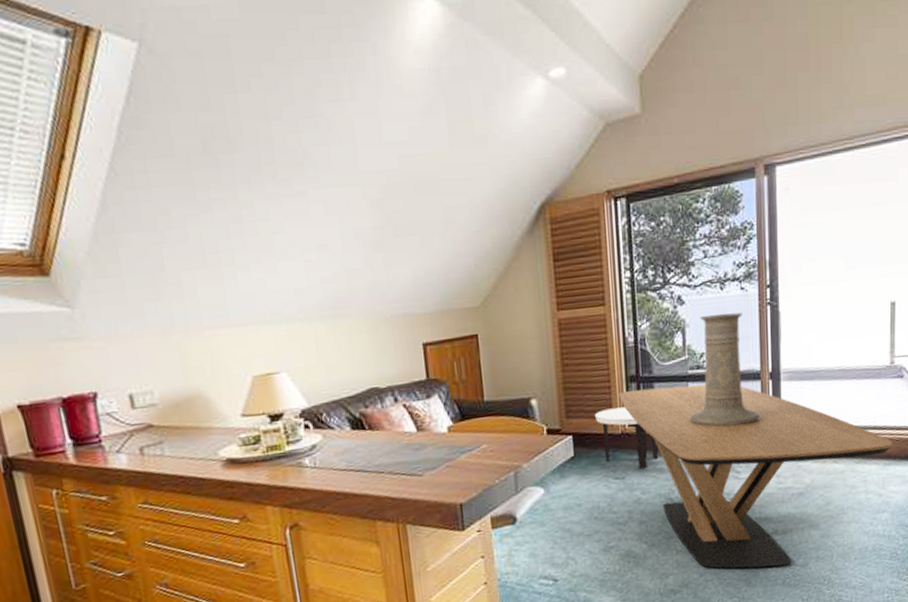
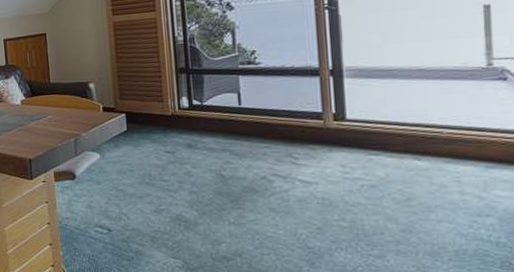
side table: present [594,407,659,469] -> none [146,93,209,146]
dining table: present [618,384,893,569] -> none [169,77,496,254]
vase: present [689,312,761,426] -> none [240,16,321,116]

